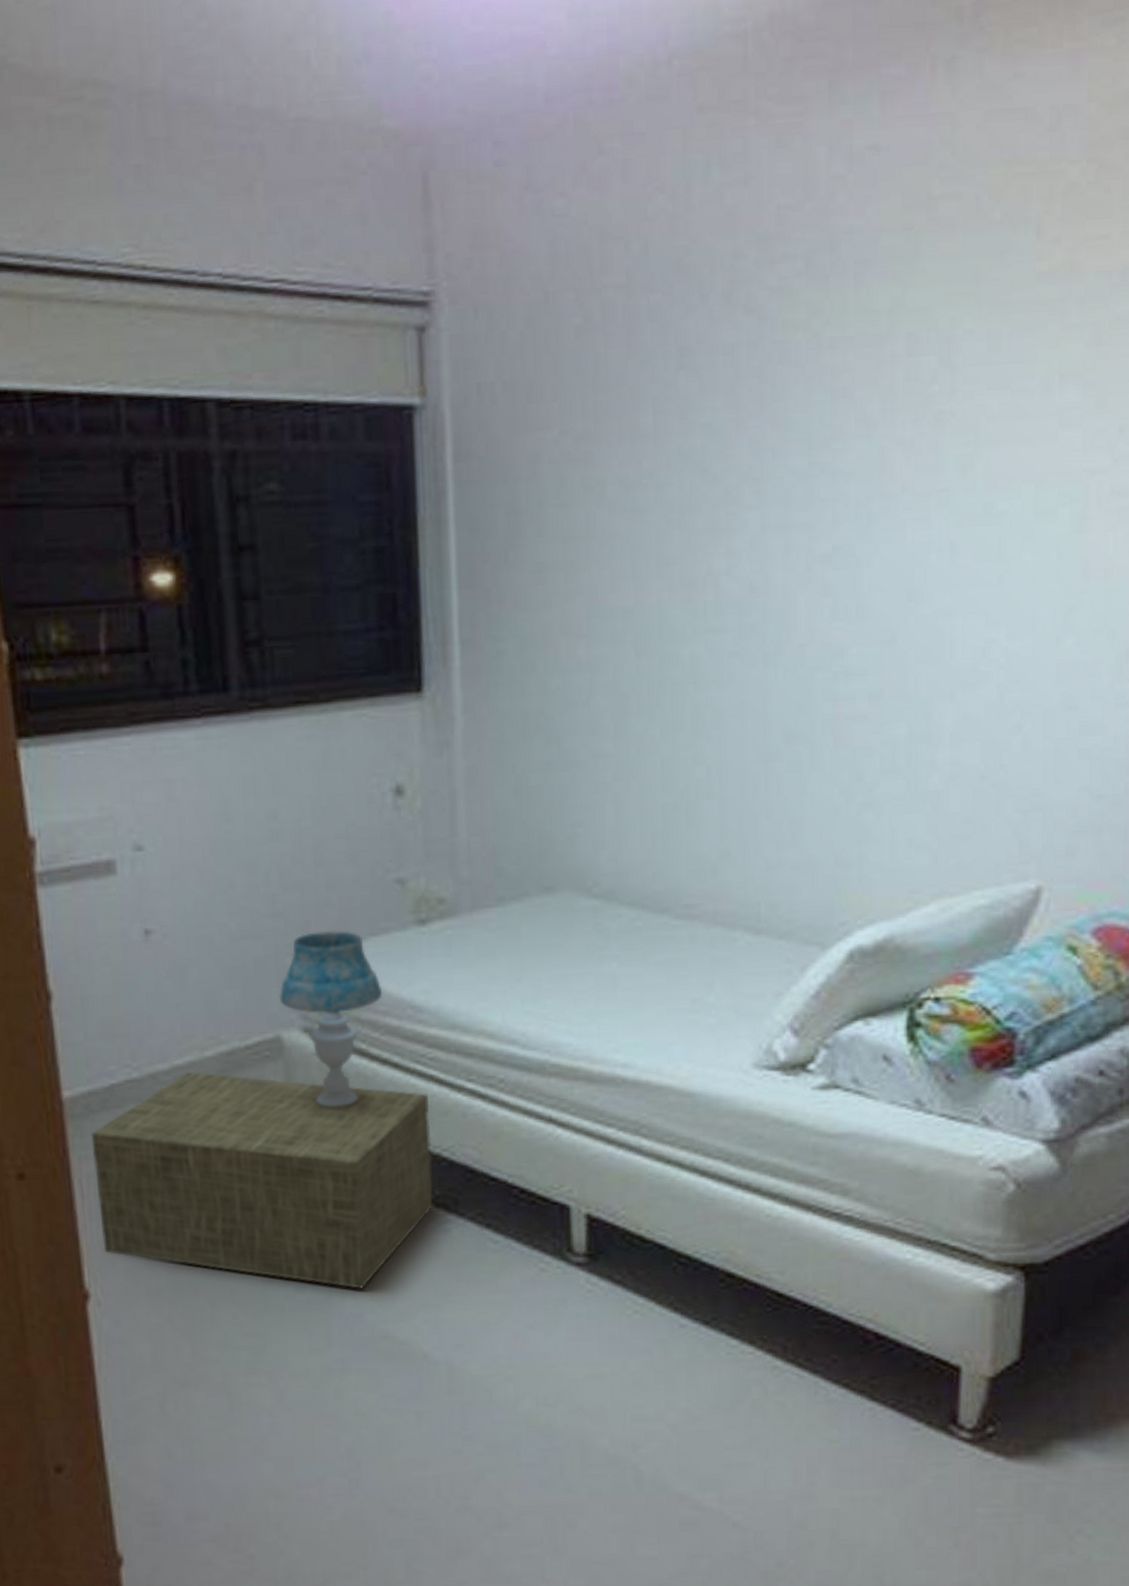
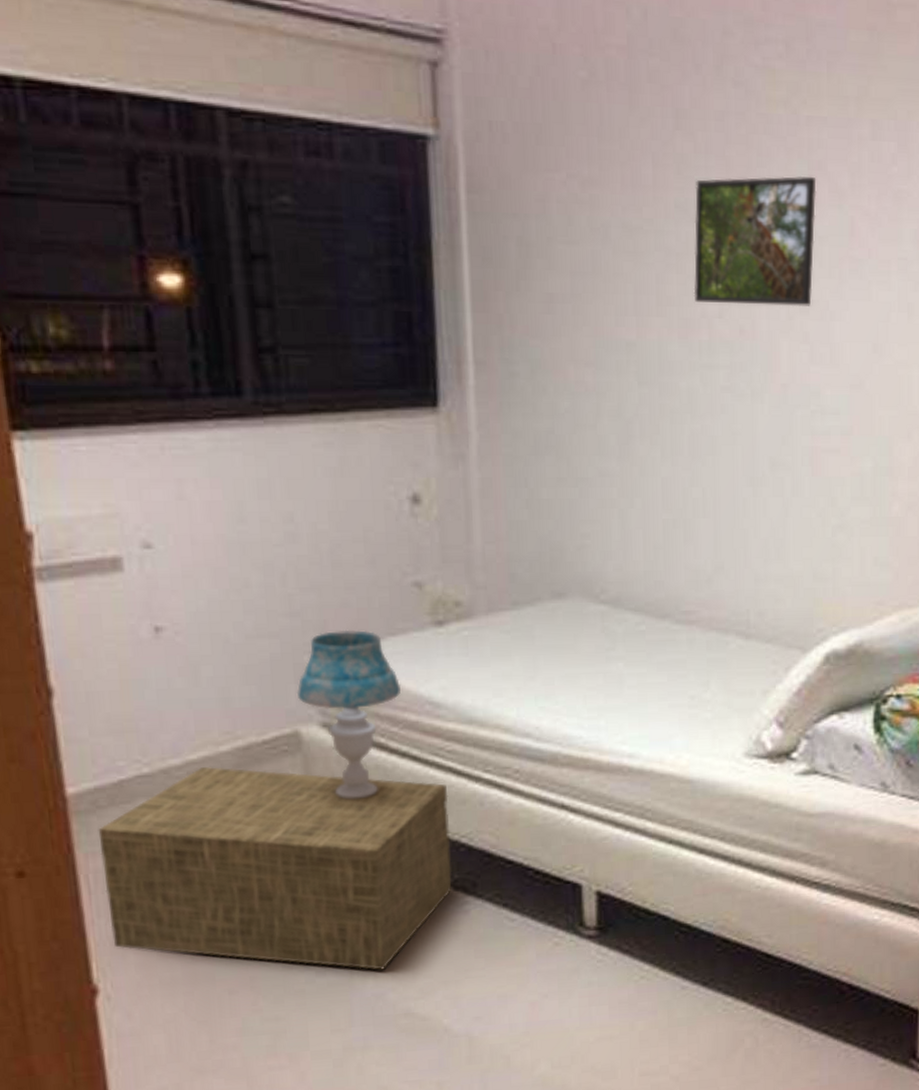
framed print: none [698,405,841,559] -> present [693,176,817,306]

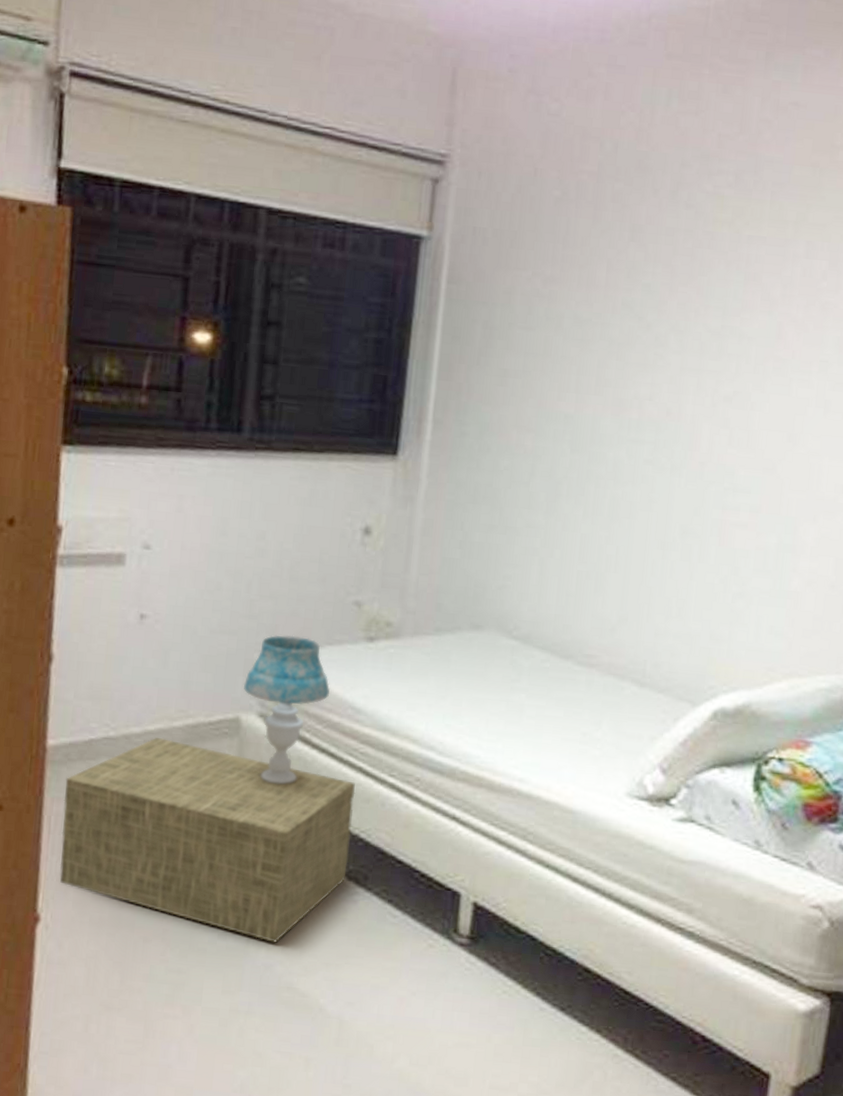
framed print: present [693,176,817,306] -> none [629,283,751,396]

